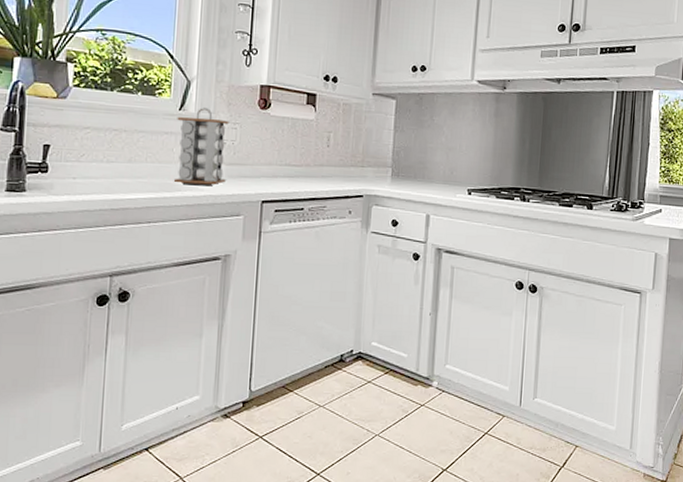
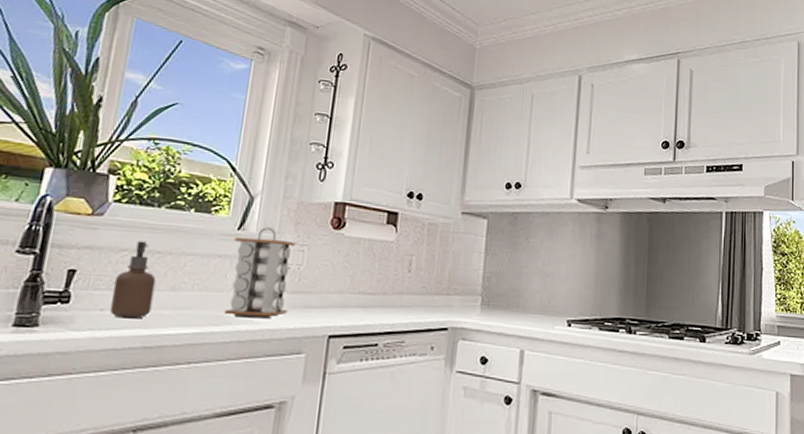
soap dispenser: none [80,120,116,186] -> present [109,240,156,319]

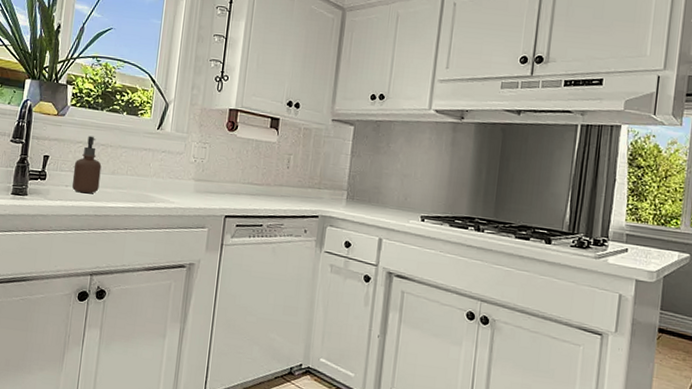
spice rack: present [223,227,296,319] -> none [149,128,200,199]

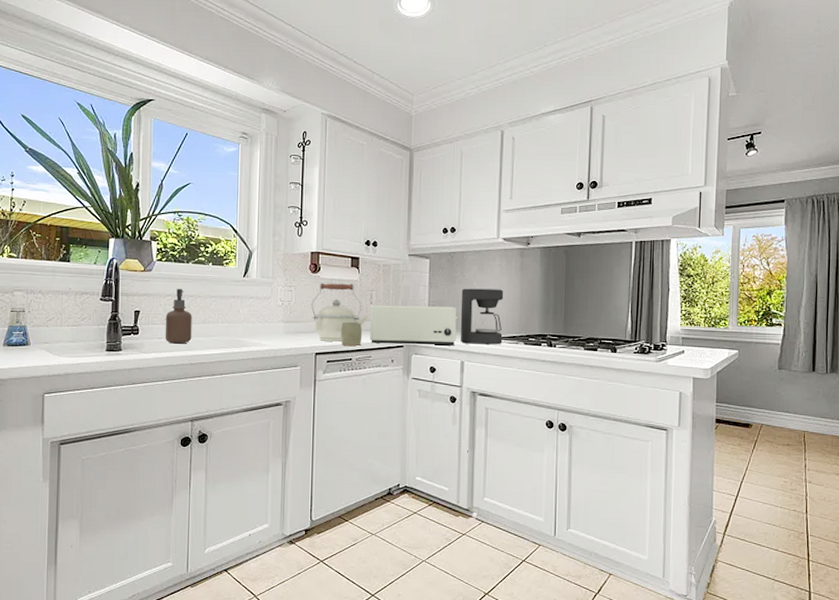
kettle: none [224,142,283,206] -> present [311,283,368,341]
mug: none [252,185,277,212] -> present [340,321,363,346]
toaster: none [283,169,380,221] -> present [370,304,458,346]
coffee maker: none [379,160,432,224] -> present [460,288,504,345]

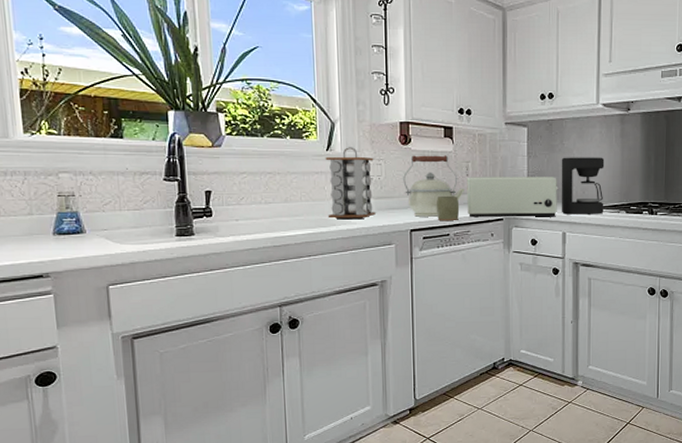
soap dispenser: present [165,288,192,344] -> none [241,165,273,225]
spice rack: none [240,274,286,342] -> present [325,147,376,220]

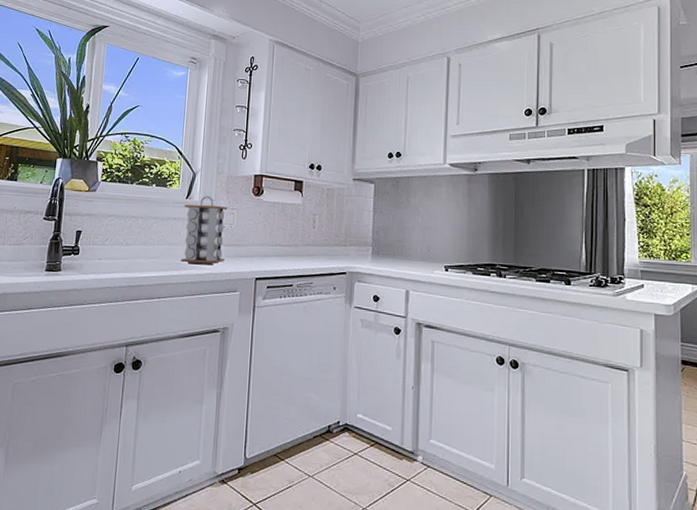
kettle: present [403,155,464,217] -> none [253,206,310,267]
mug: present [436,195,460,220] -> none [281,246,305,271]
toaster: present [467,177,558,218] -> none [311,229,403,274]
coffee maker: present [561,157,605,215] -> none [405,214,451,274]

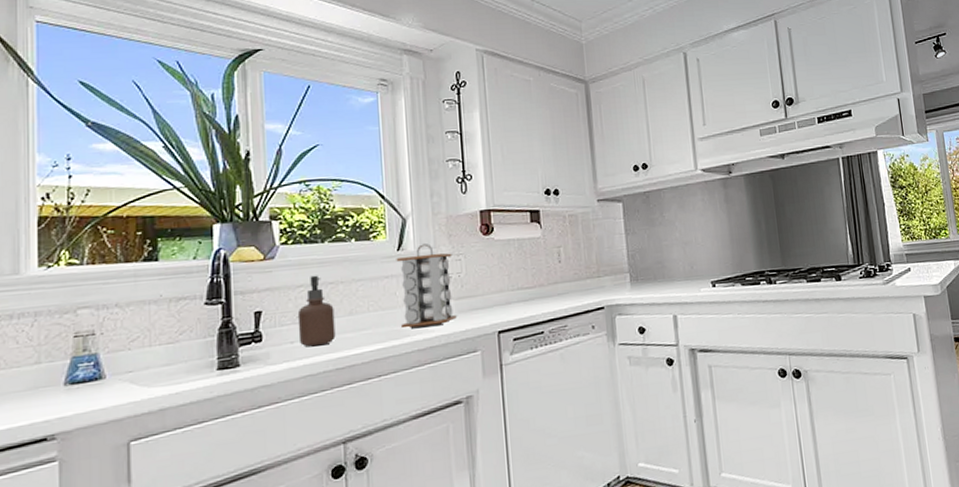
soap dispenser: none [104,209,133,266] -> present [297,275,336,348]

